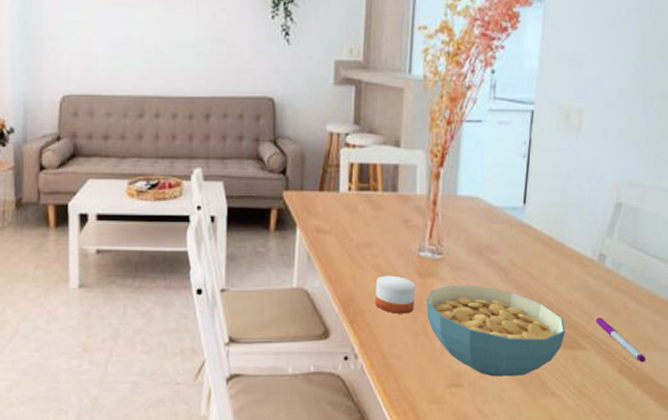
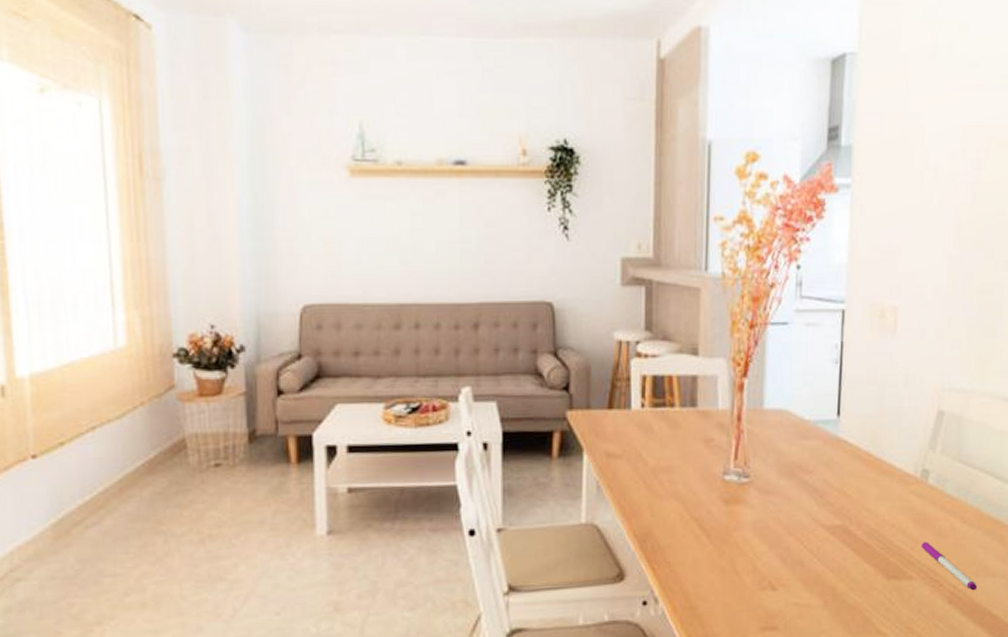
candle: present [375,275,415,314] -> none [676,504,720,549]
cereal bowl: present [426,285,565,377] -> none [734,512,888,616]

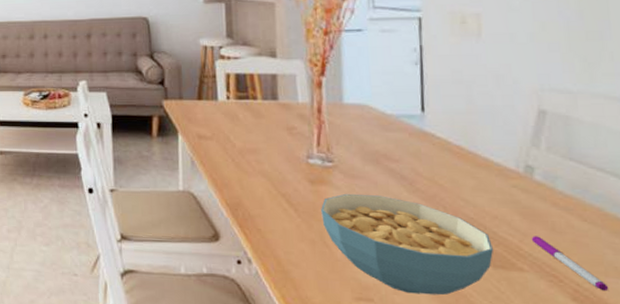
cereal bowl: none [734,512,888,616] -> present [321,193,493,295]

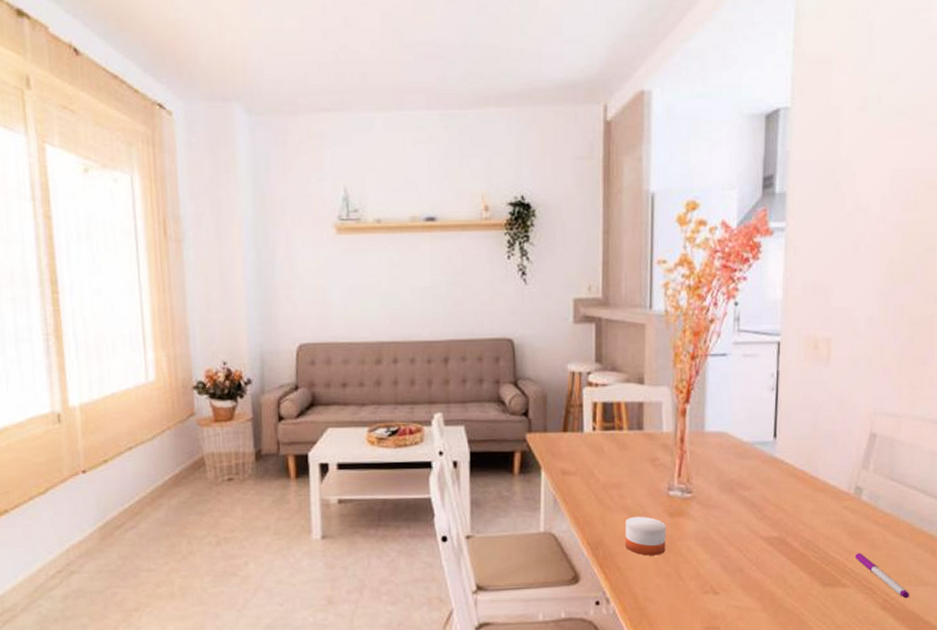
candle: none [264,181,308,221] -> present [625,516,666,556]
cereal bowl: present [321,193,493,295] -> none [678,524,824,618]

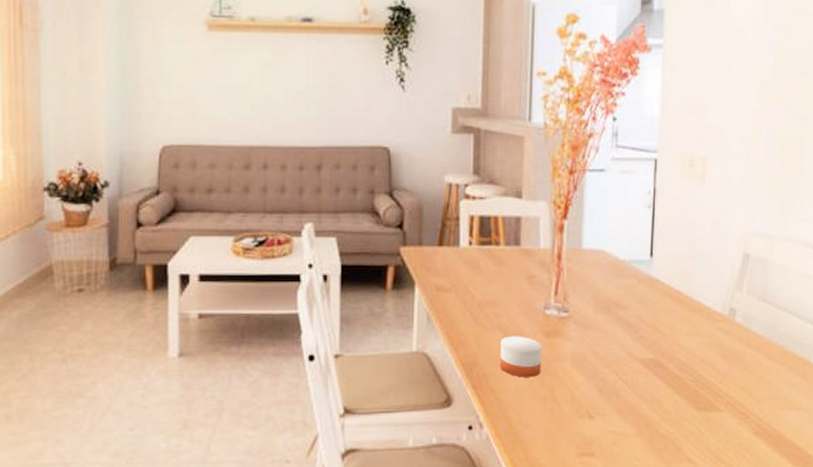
pen: present [854,553,910,599] -> none [728,376,782,424]

